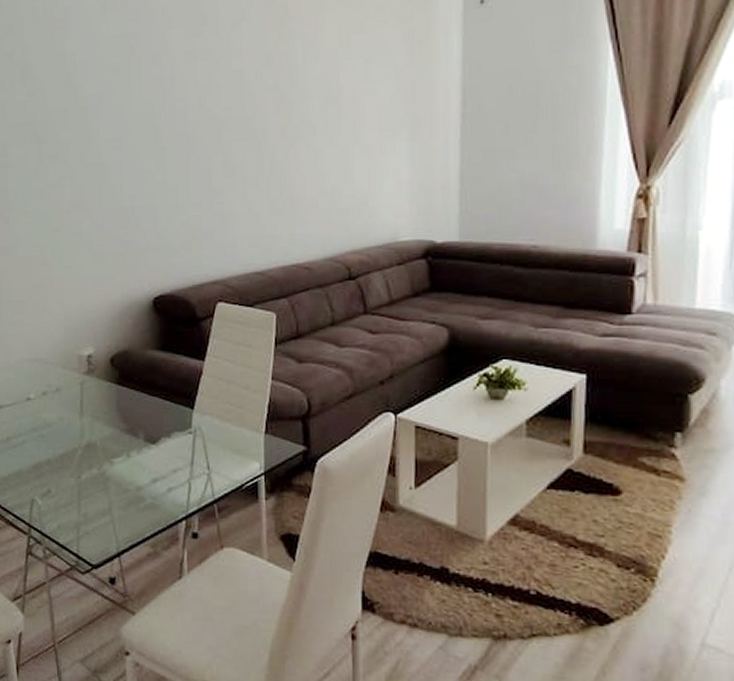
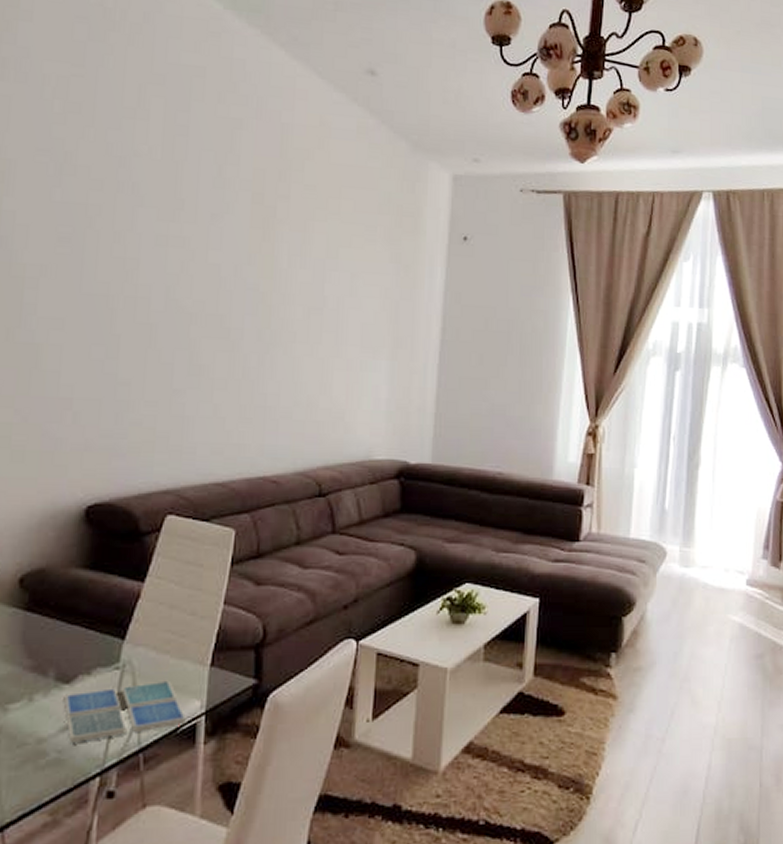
drink coaster: none [152,444,249,492] -> present [63,680,186,742]

